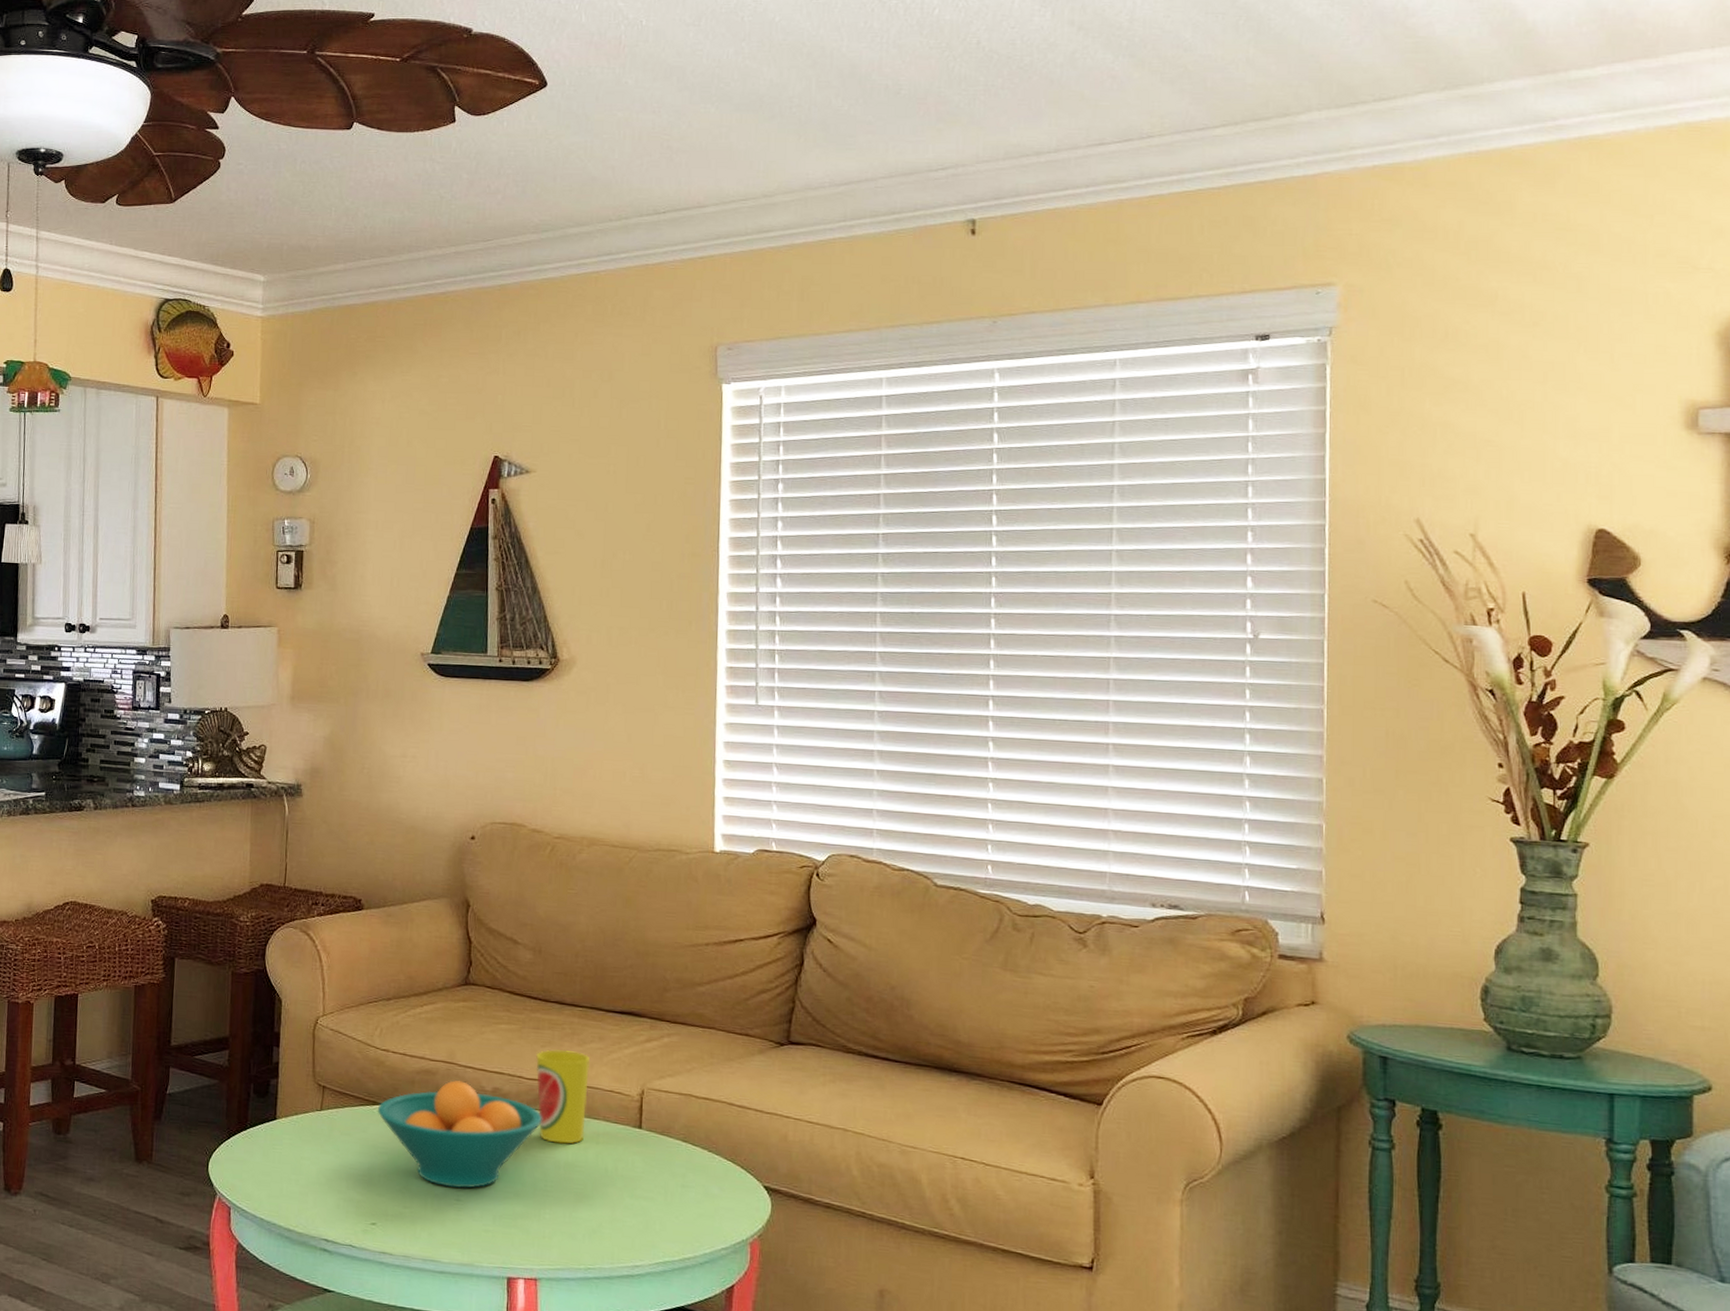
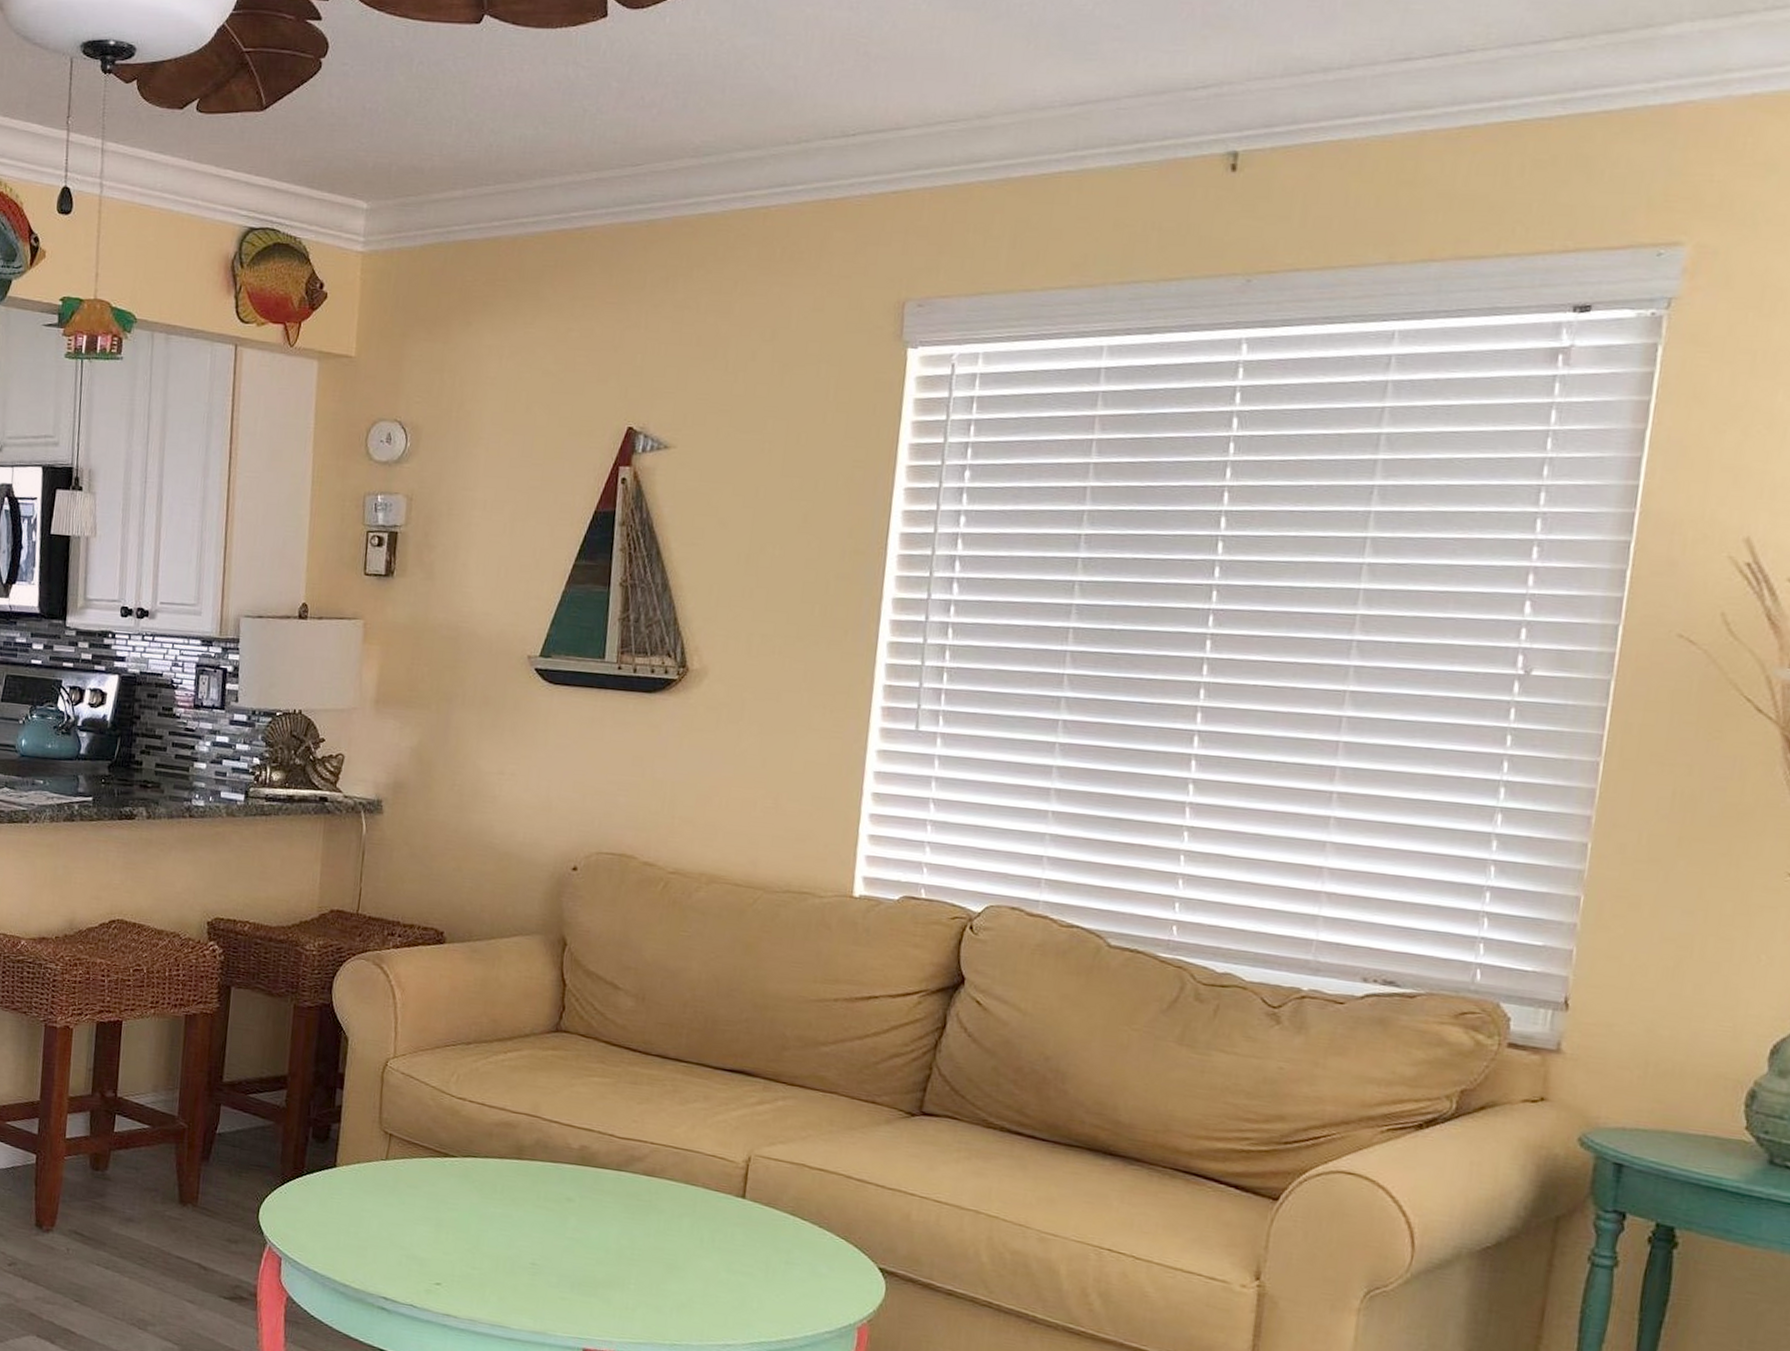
fruit bowl: present [377,1080,542,1189] -> none [449,1135,634,1252]
cup: present [536,1049,590,1144] -> none [629,1107,692,1211]

